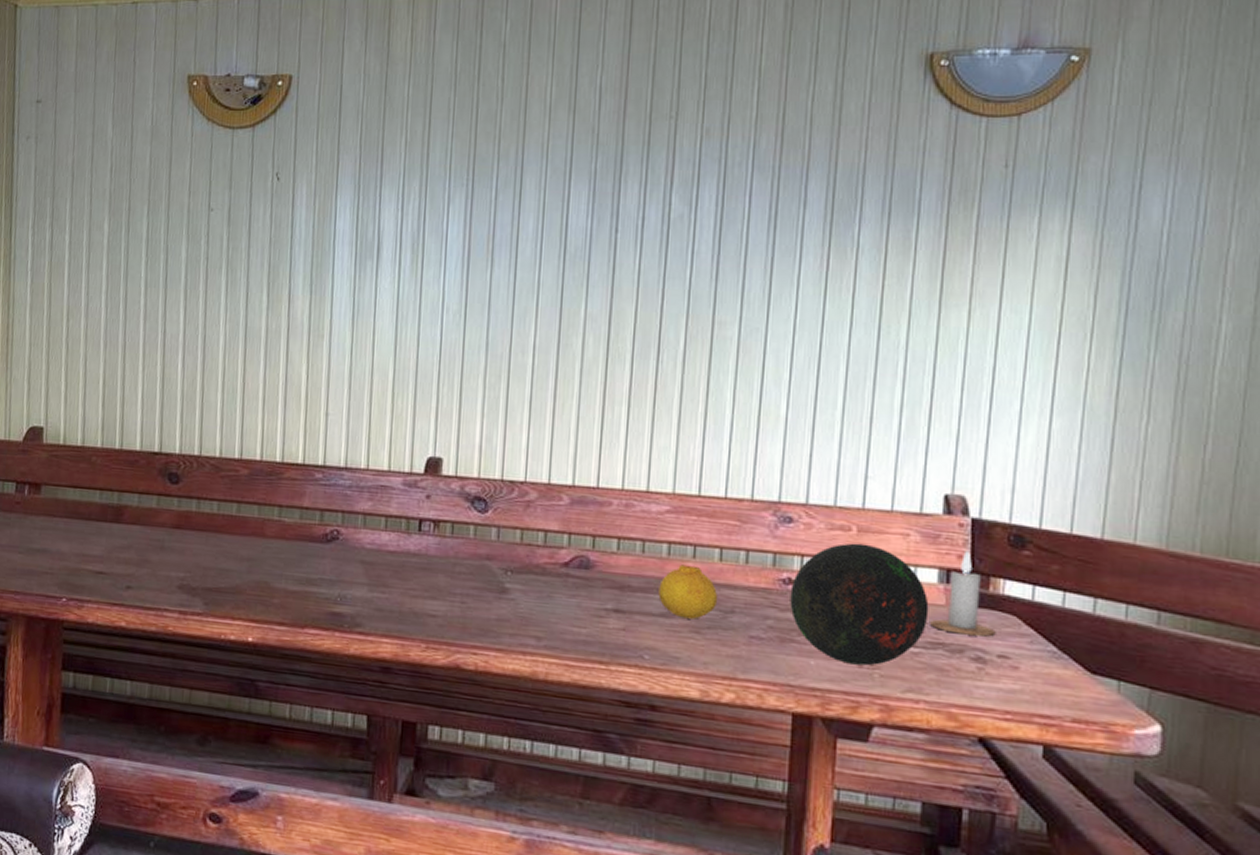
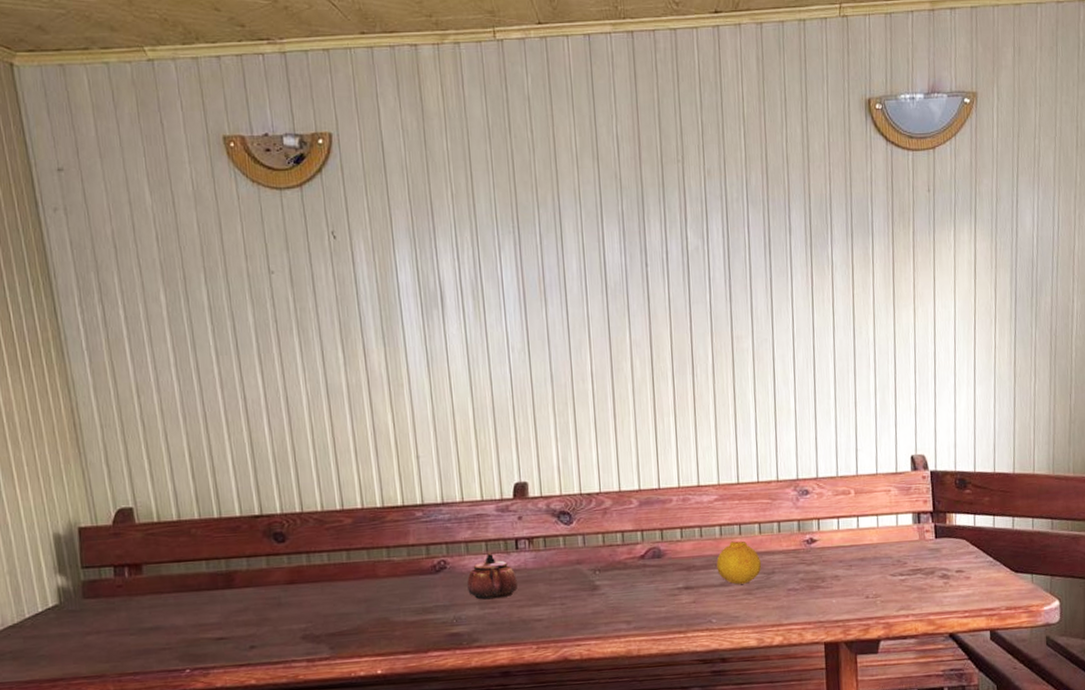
teapot: none [358,529,415,583] -> present [467,552,517,600]
decorative orb: present [790,543,929,666] -> none [813,502,909,597]
candle: present [928,551,996,637] -> none [909,496,953,560]

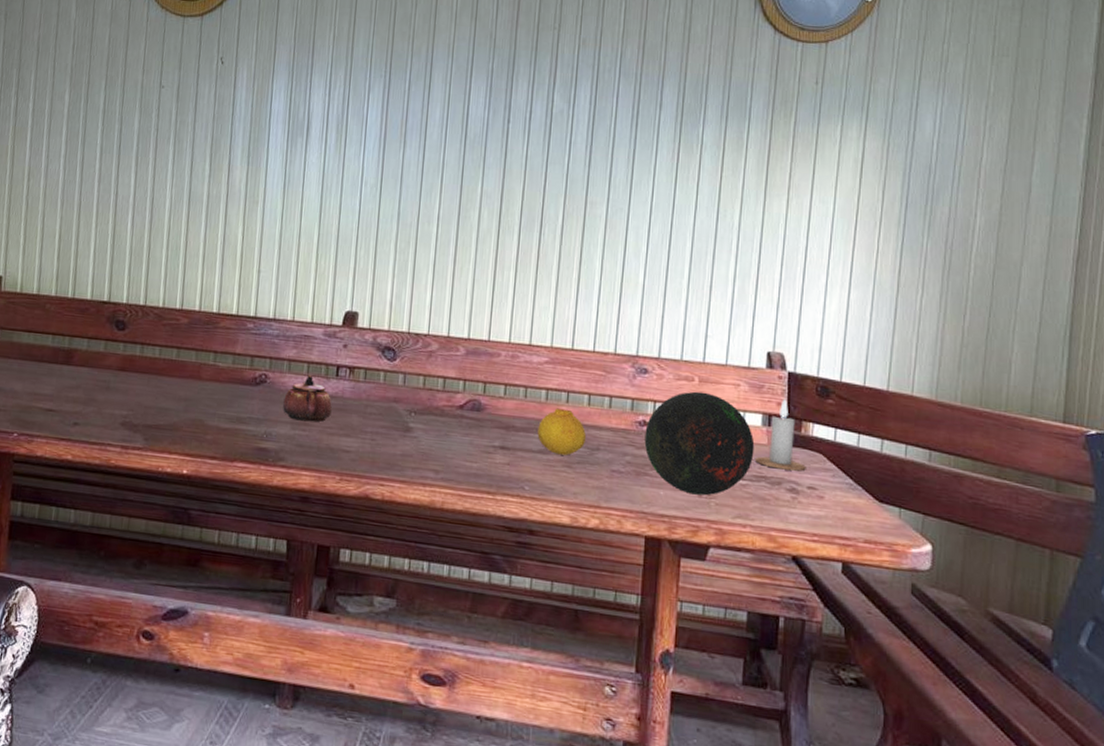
decorative orb: none [813,502,909,597] -> present [644,391,755,496]
candle: none [909,496,953,560] -> present [754,399,806,471]

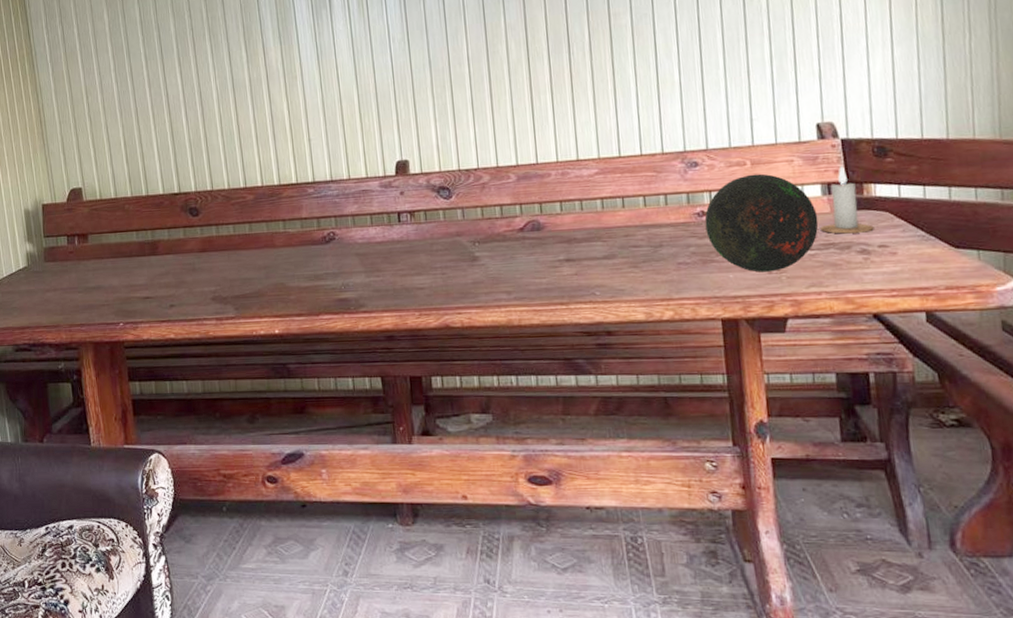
teapot: present [283,374,332,422] -> none [354,224,400,269]
fruit: present [537,408,587,455] -> none [599,213,648,257]

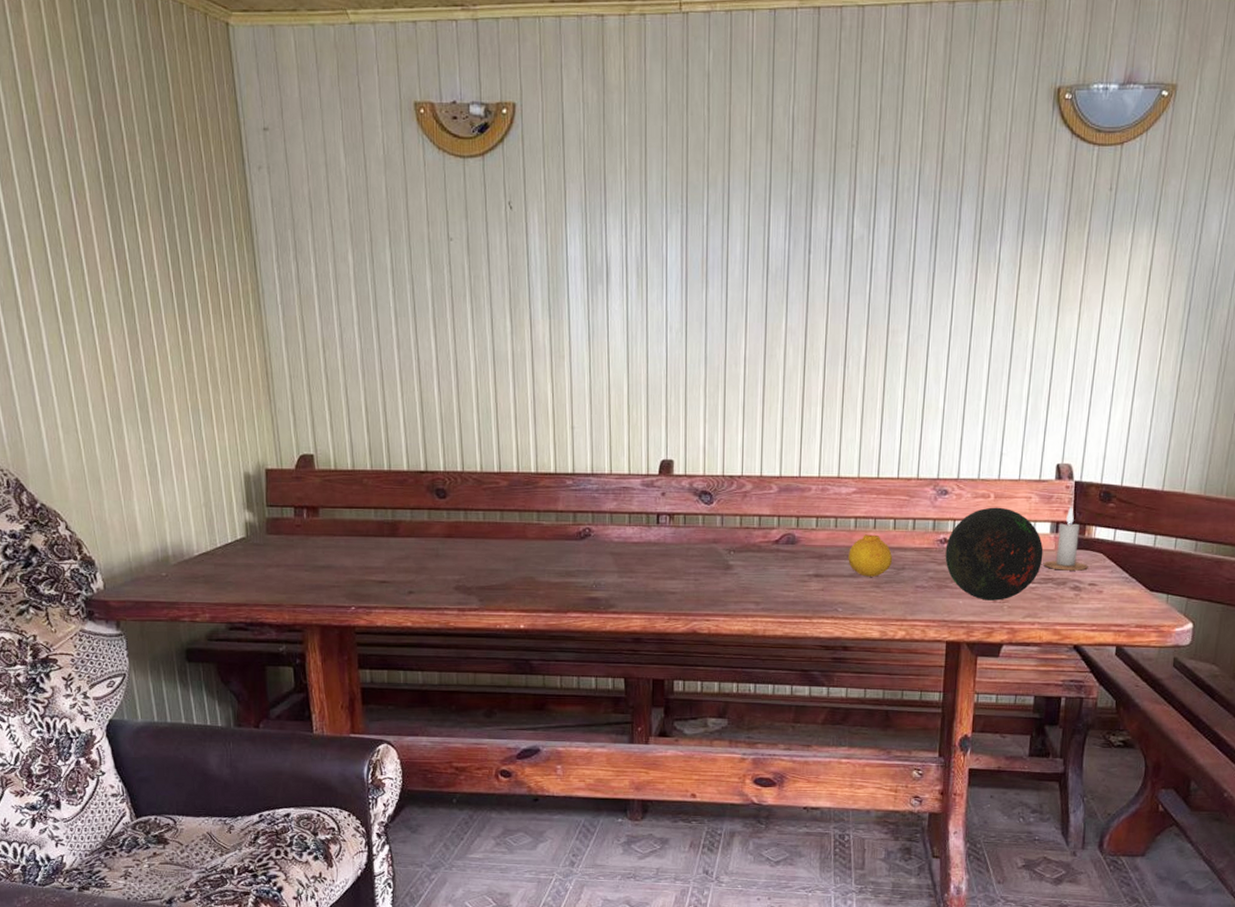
fruit: none [599,213,648,257] -> present [848,534,893,577]

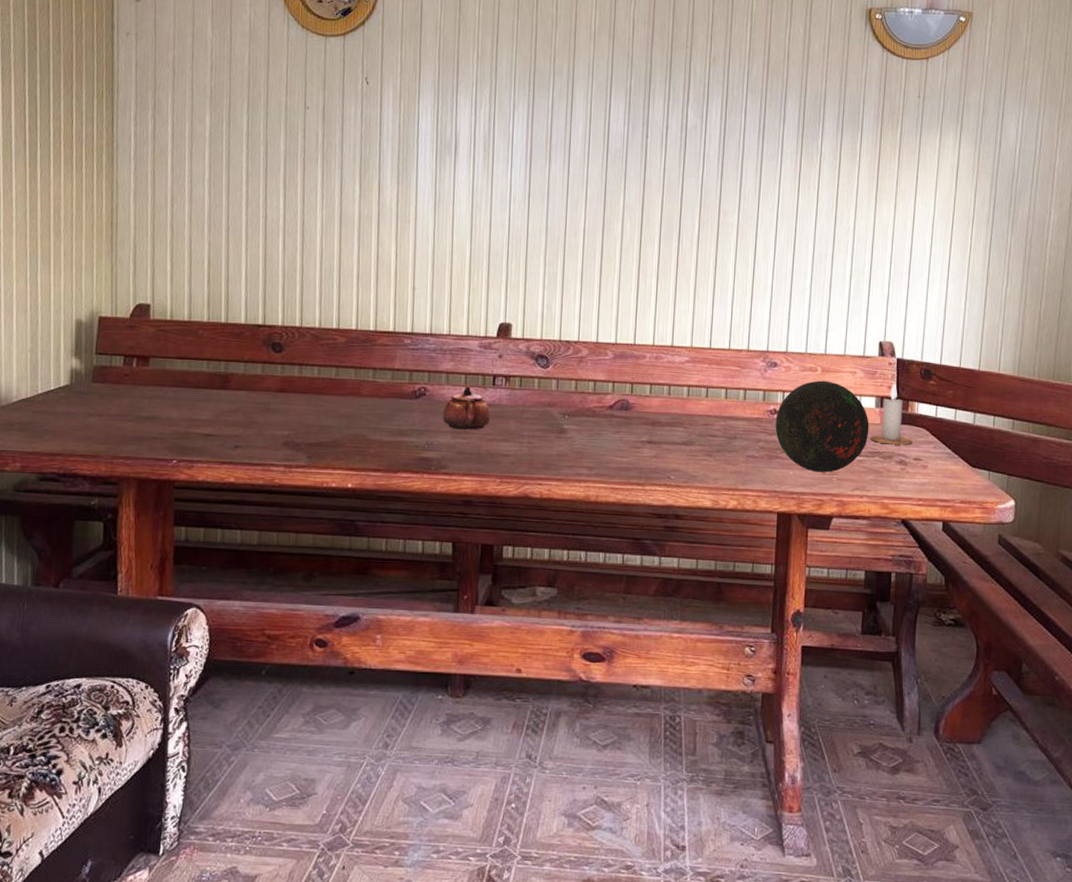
teapot: none [609,524,655,569] -> present [443,384,490,430]
fruit: present [848,534,893,577] -> none [681,403,725,445]

